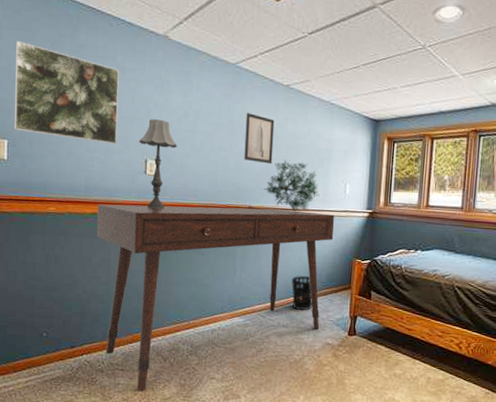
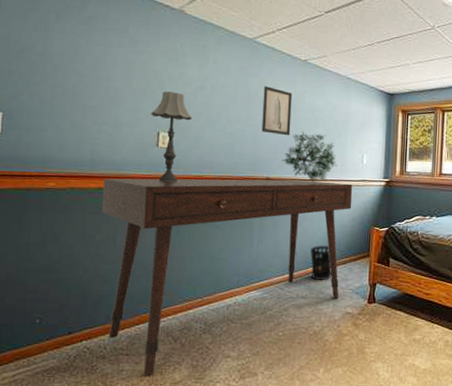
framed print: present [14,40,119,145] -> none [10,10,131,117]

